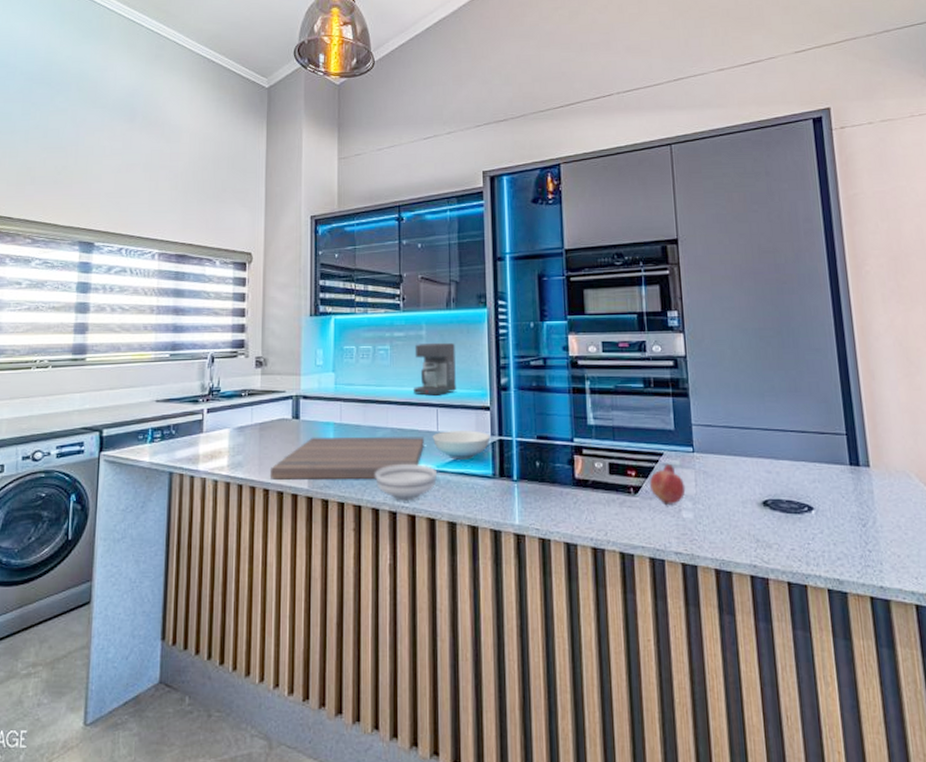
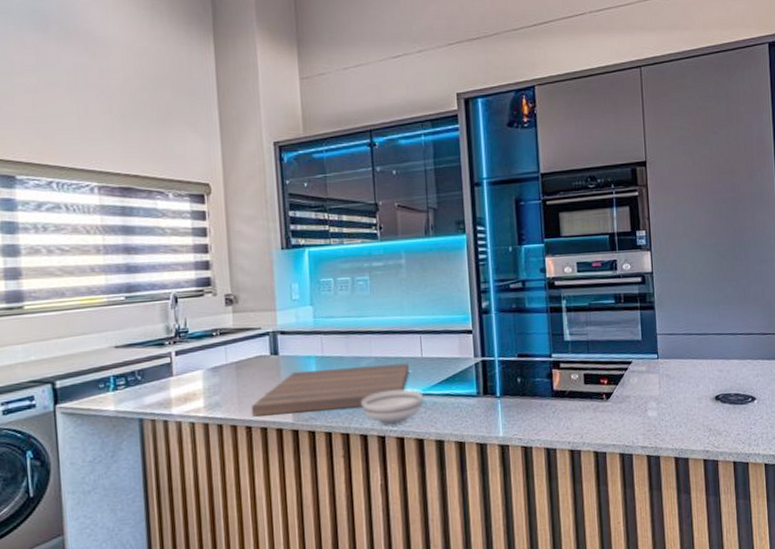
coffee maker: present [412,342,456,396] -> none [394,270,438,323]
bowl: present [432,430,491,460] -> none [416,353,474,382]
fruit: present [649,463,686,504] -> none [619,370,651,406]

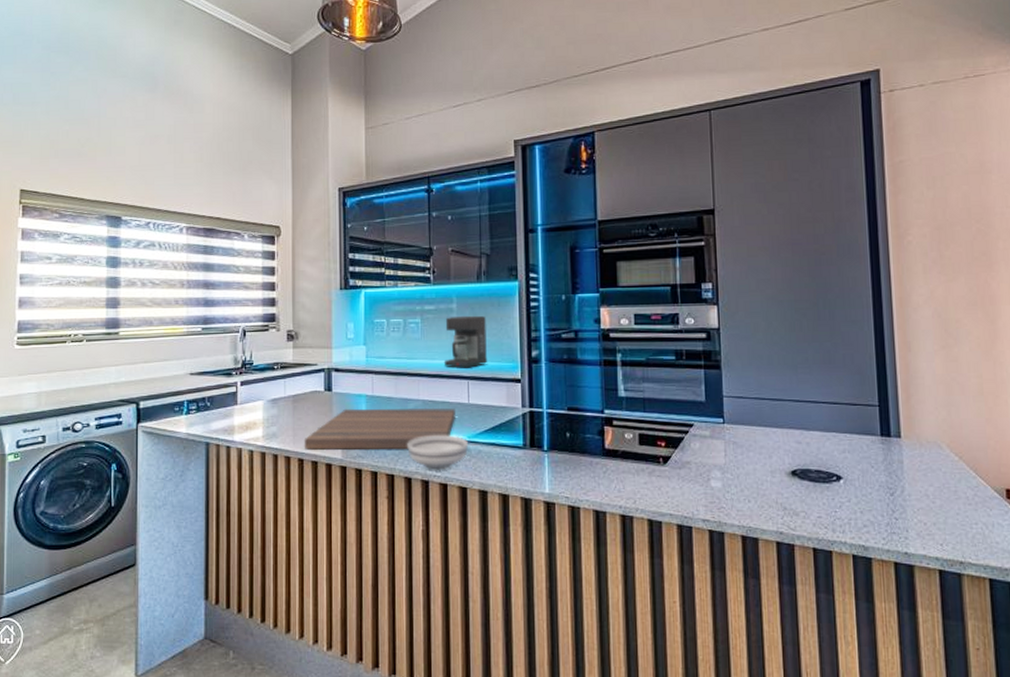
coffee maker: none [394,270,438,323] -> present [443,315,487,368]

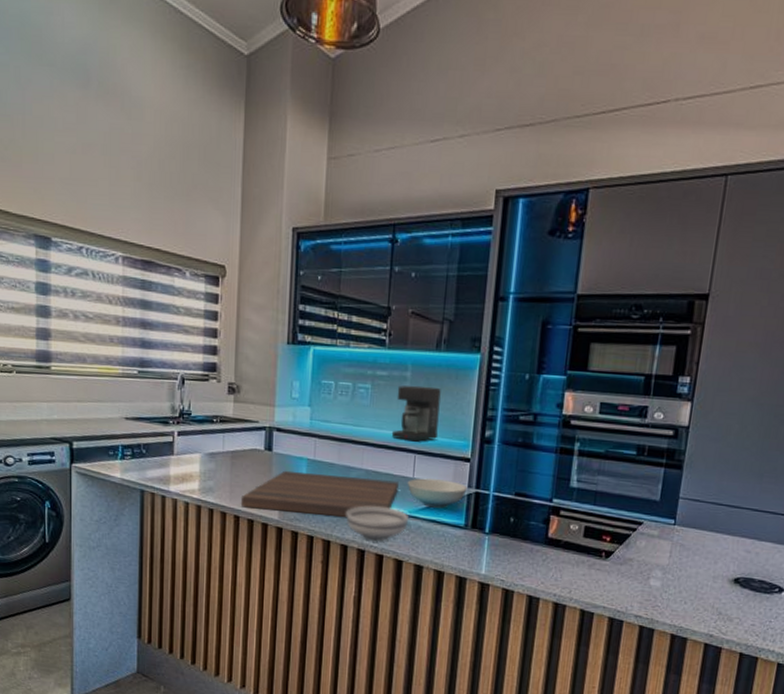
bowl: none [463,402,522,431] -> present [407,478,468,509]

